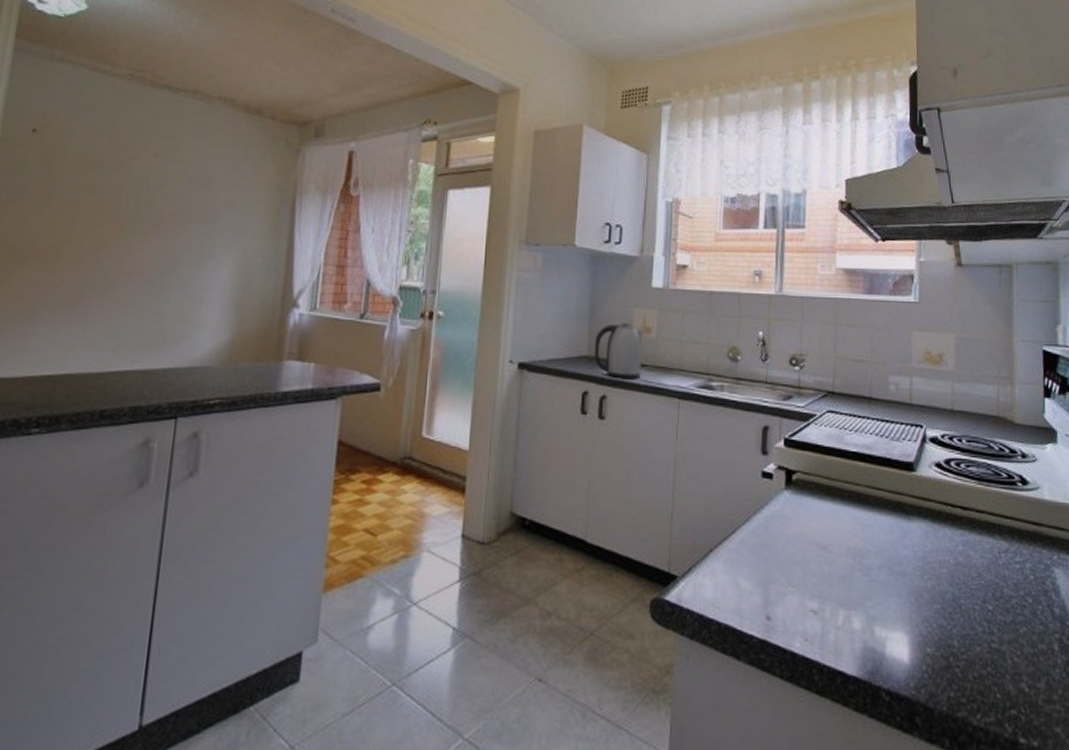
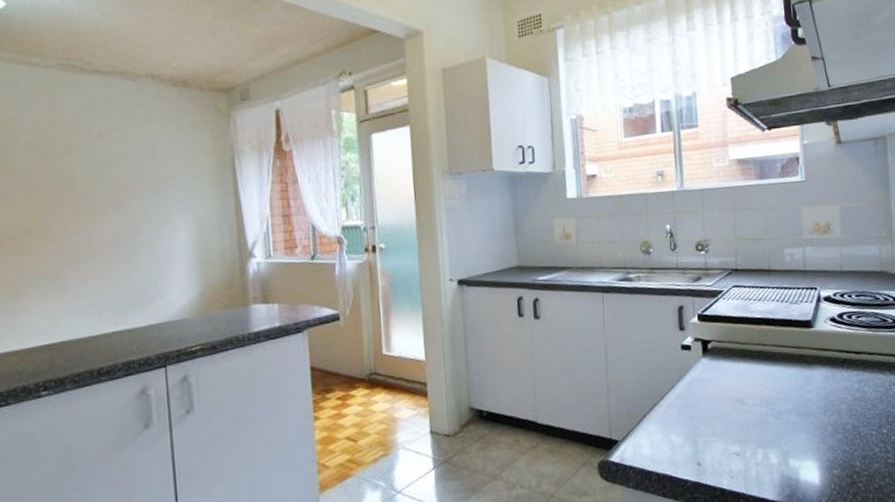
kettle: present [594,323,643,380] -> none [522,233,567,283]

